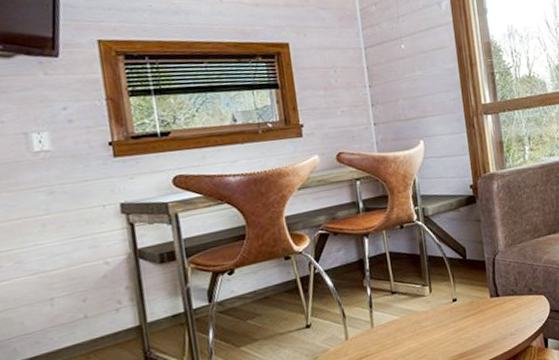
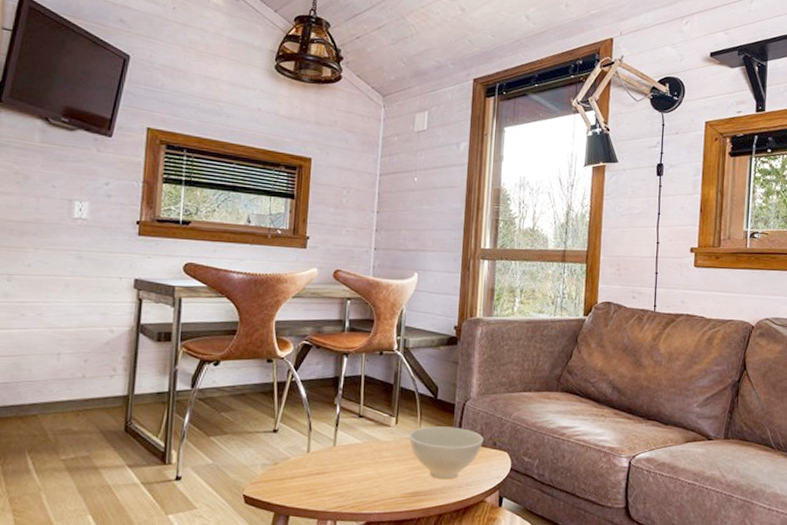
bowl: none [444,282,520,336] -> present [408,426,484,480]

